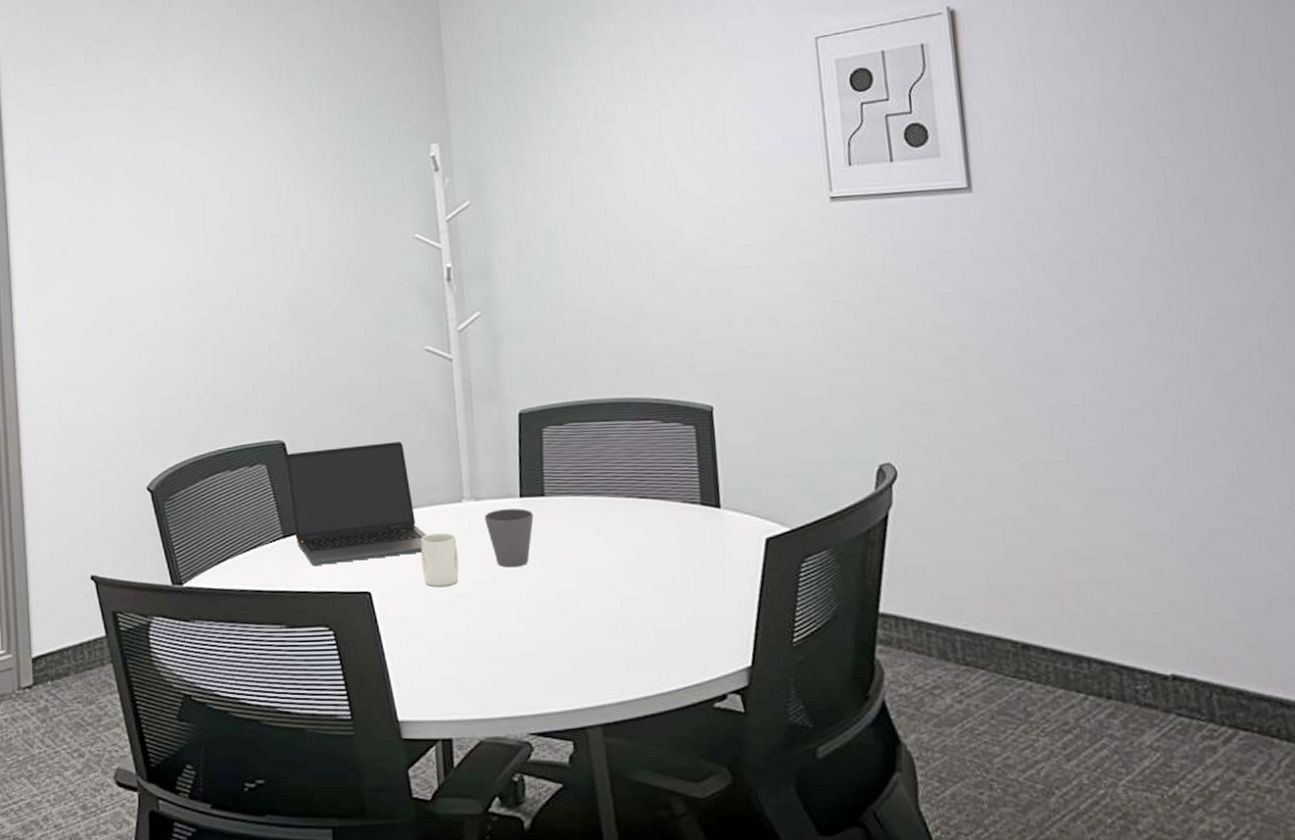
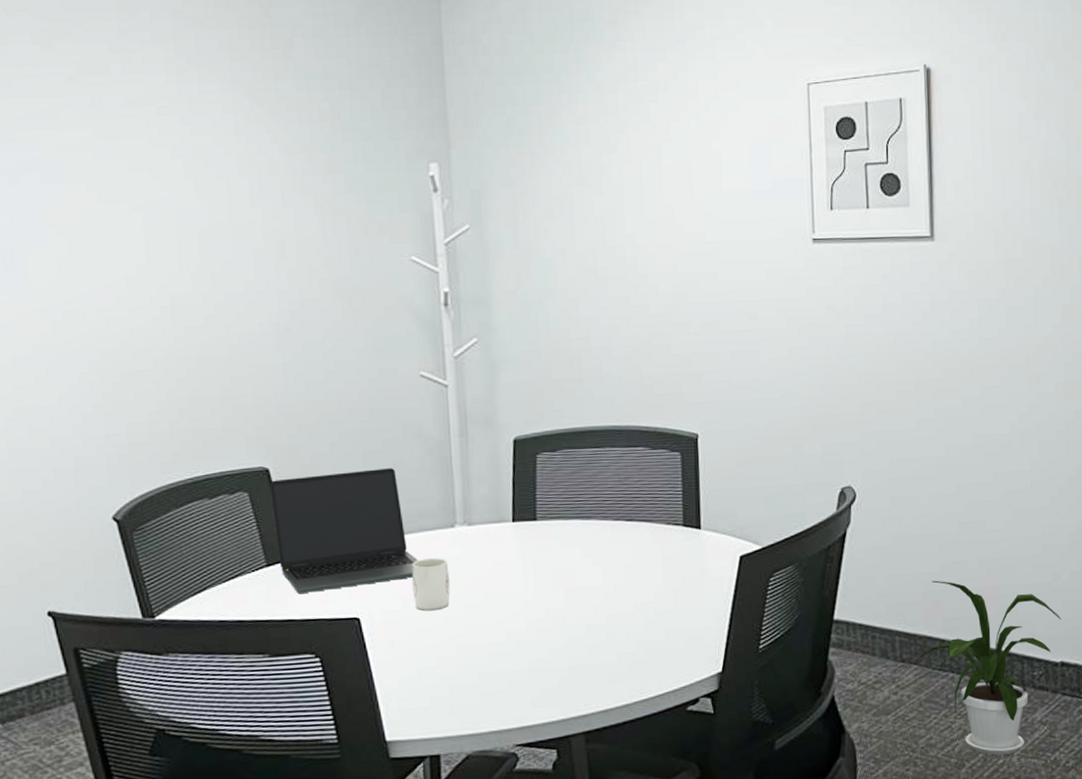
cup: present [485,508,534,568] -> none [477,532,526,590]
house plant: none [981,572,1167,785] -> present [914,580,1061,756]

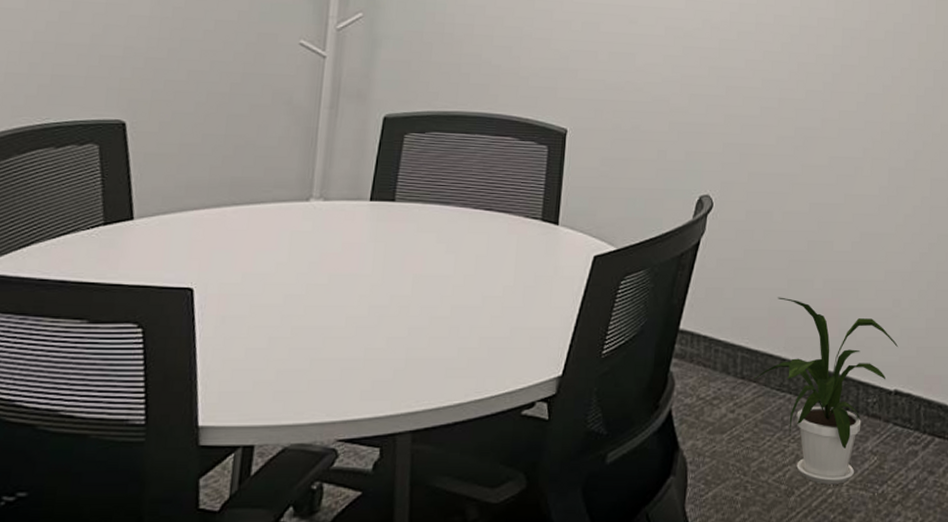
laptop: present [270,468,418,593] -> none [118,133,266,257]
mug: present [411,558,450,611] -> none [254,231,297,287]

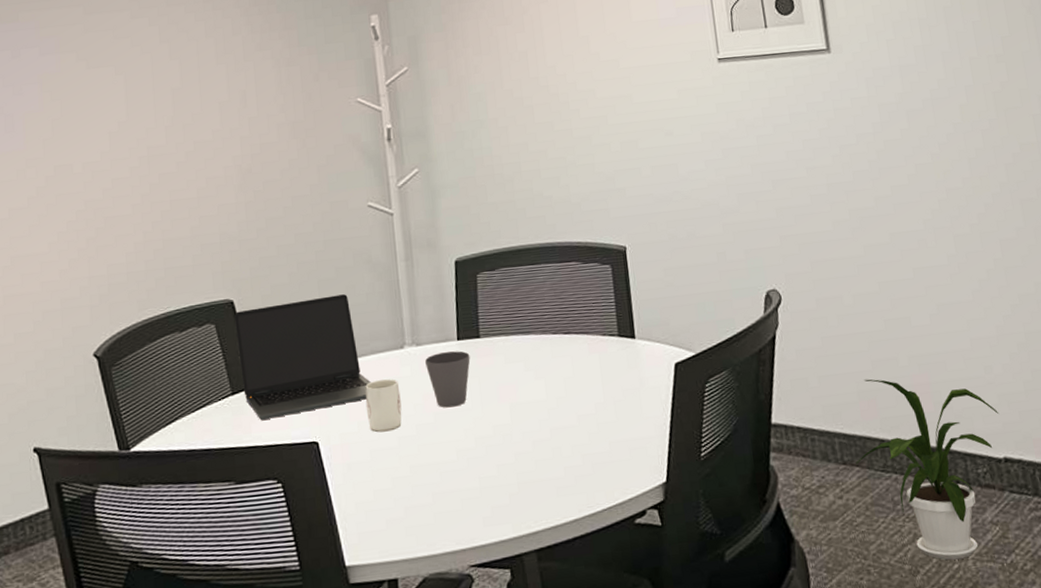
laptop: none [118,133,266,257] -> present [234,294,371,420]
mug: none [254,231,297,287] -> present [365,379,402,432]
cup: none [330,211,381,270] -> present [425,351,471,408]

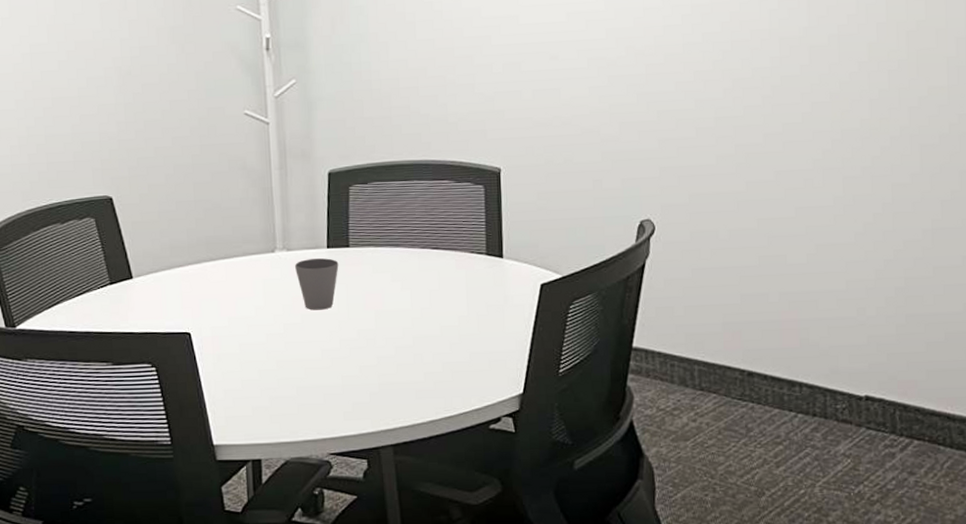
laptop: present [234,294,371,420] -> none [113,198,242,309]
mug: present [365,379,402,432] -> none [236,280,271,328]
house plant: present [856,379,998,561] -> none [713,312,866,486]

